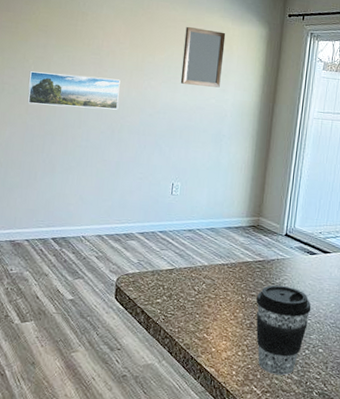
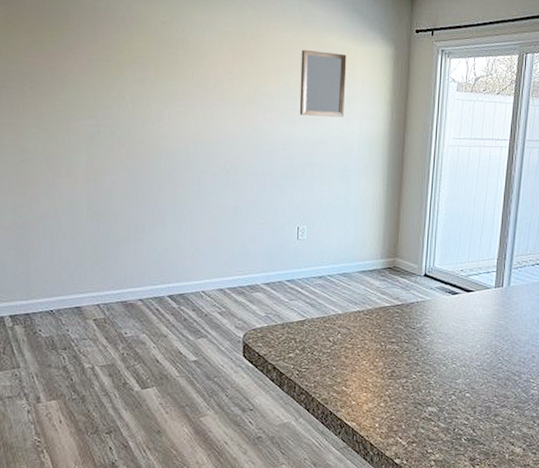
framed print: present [27,71,121,110] -> none [126,110,232,149]
coffee cup: present [256,285,311,375] -> none [396,329,456,423]

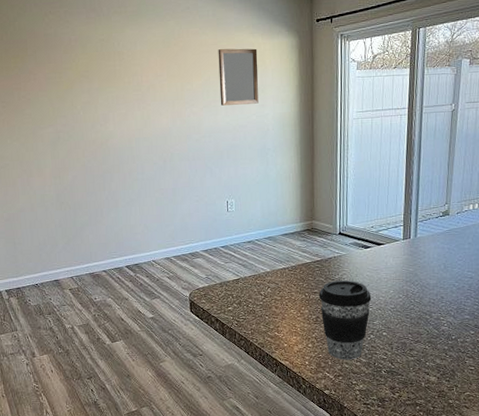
coffee cup: none [396,329,456,423] -> present [319,280,372,360]

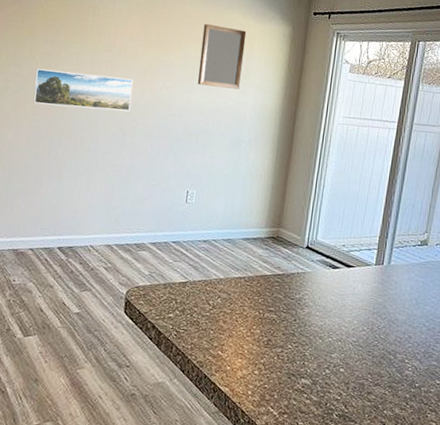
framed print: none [79,111,166,148] -> present [33,69,133,112]
coffee cup: present [319,280,372,360] -> none [274,300,333,396]

